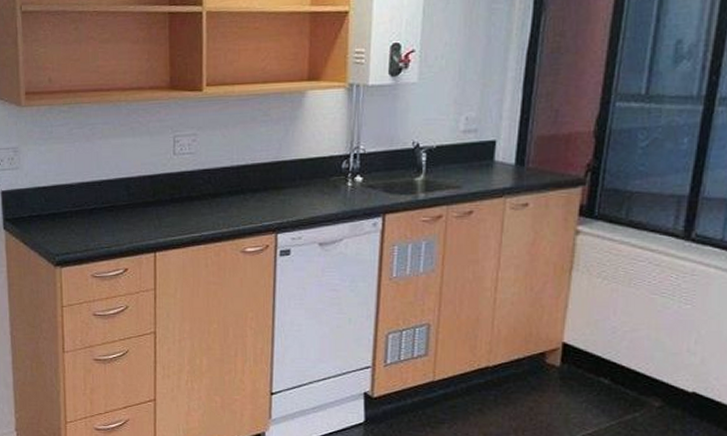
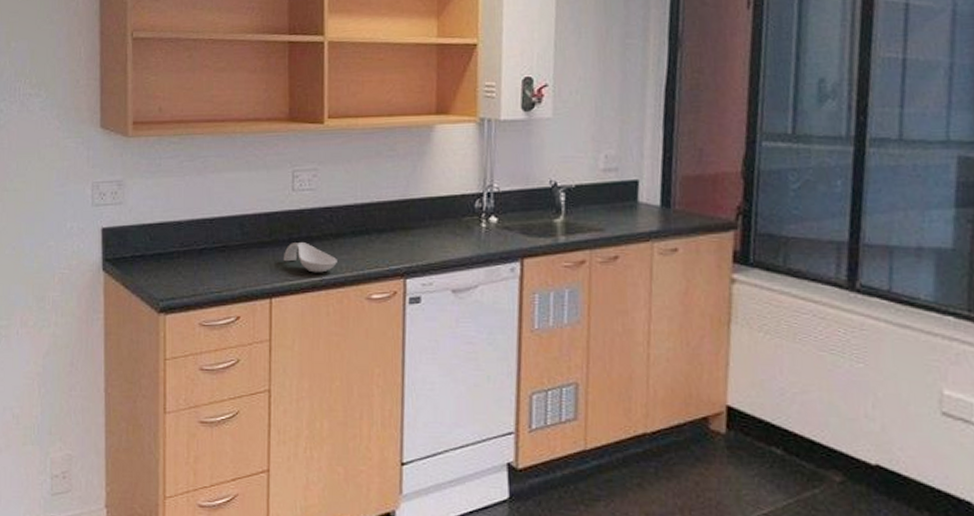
spoon rest: none [166,202,215,229] -> present [284,242,337,273]

